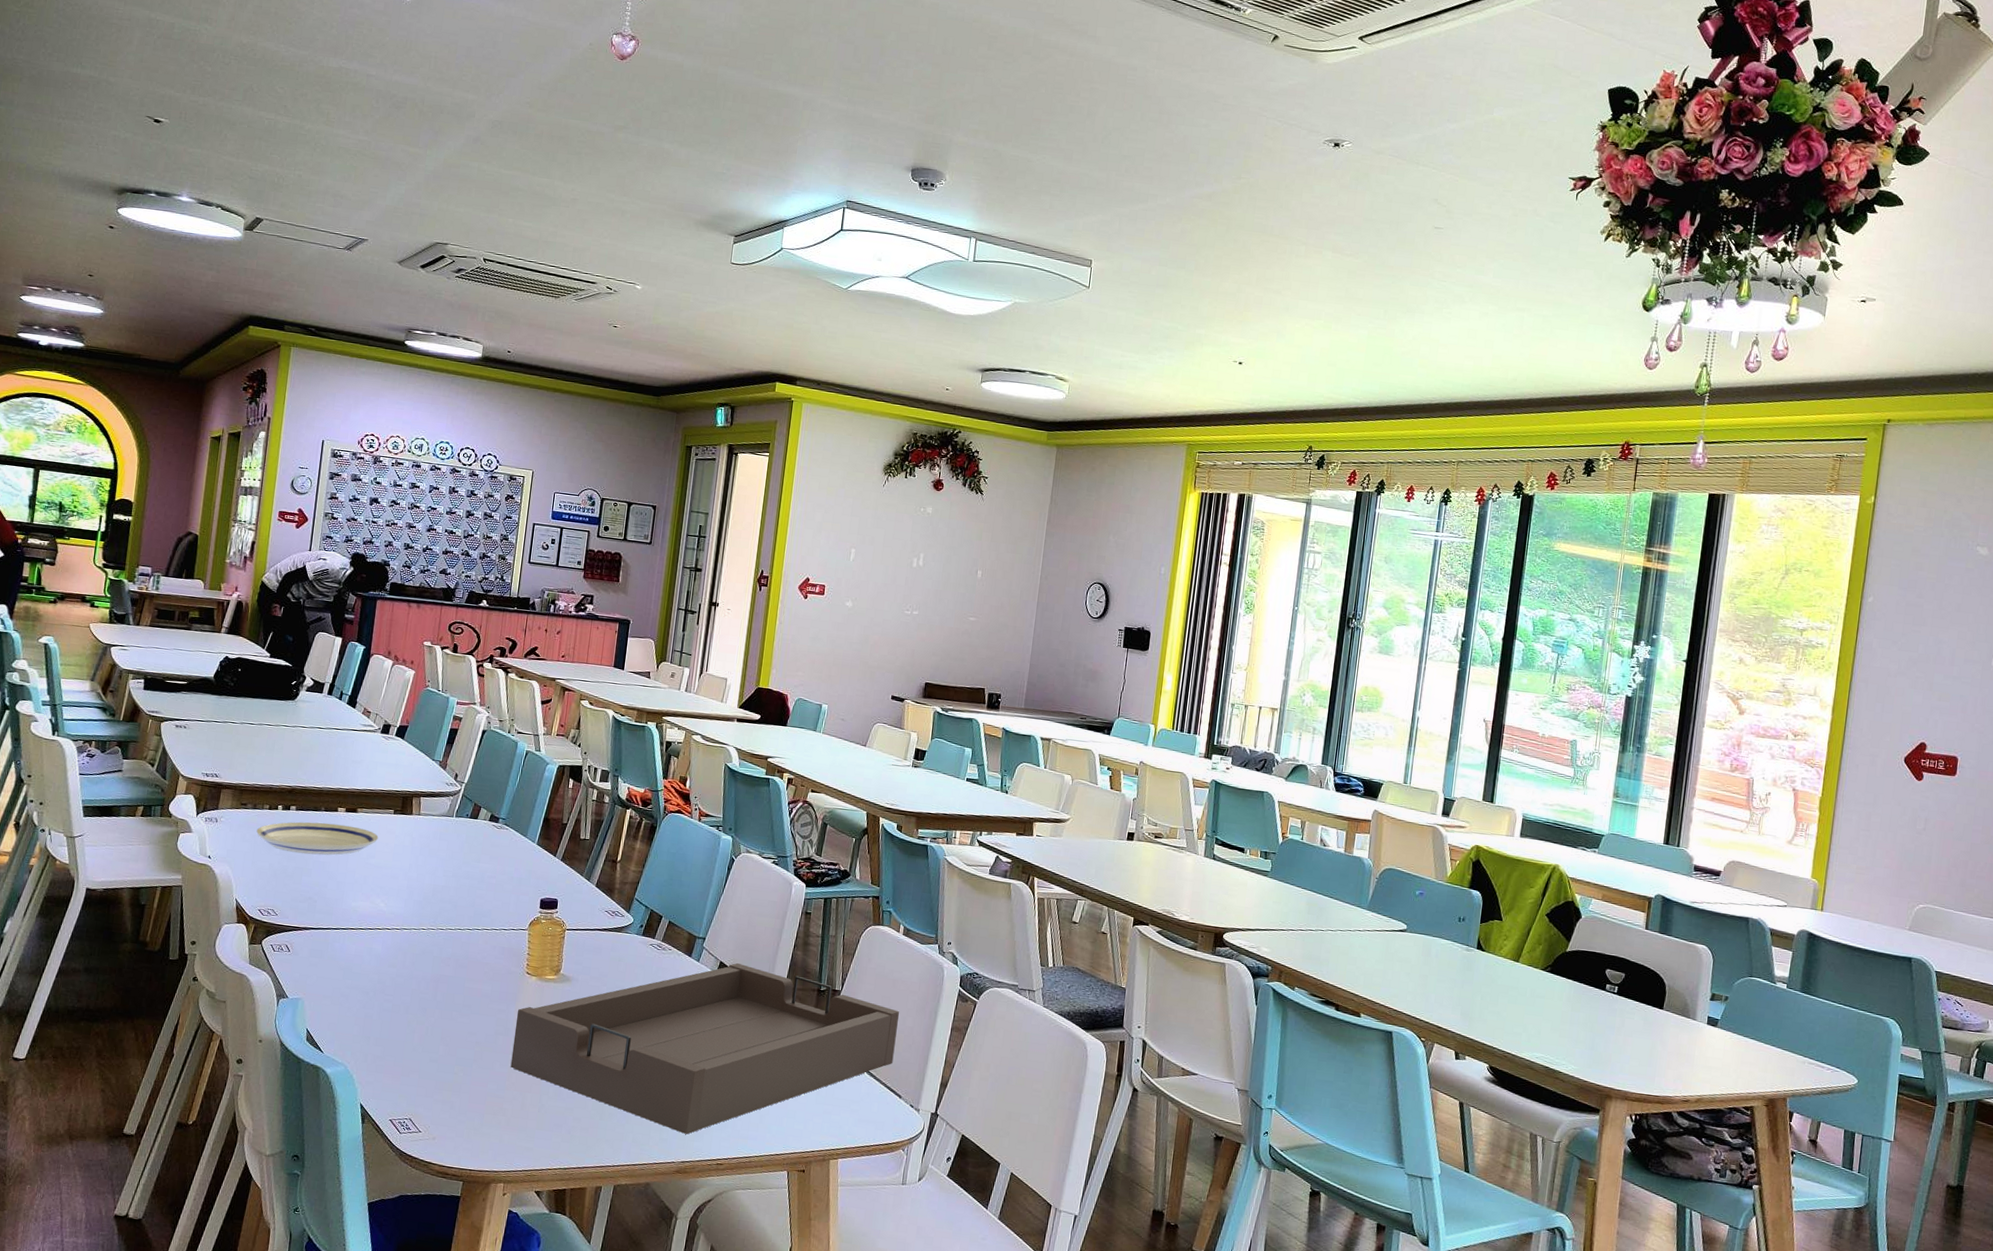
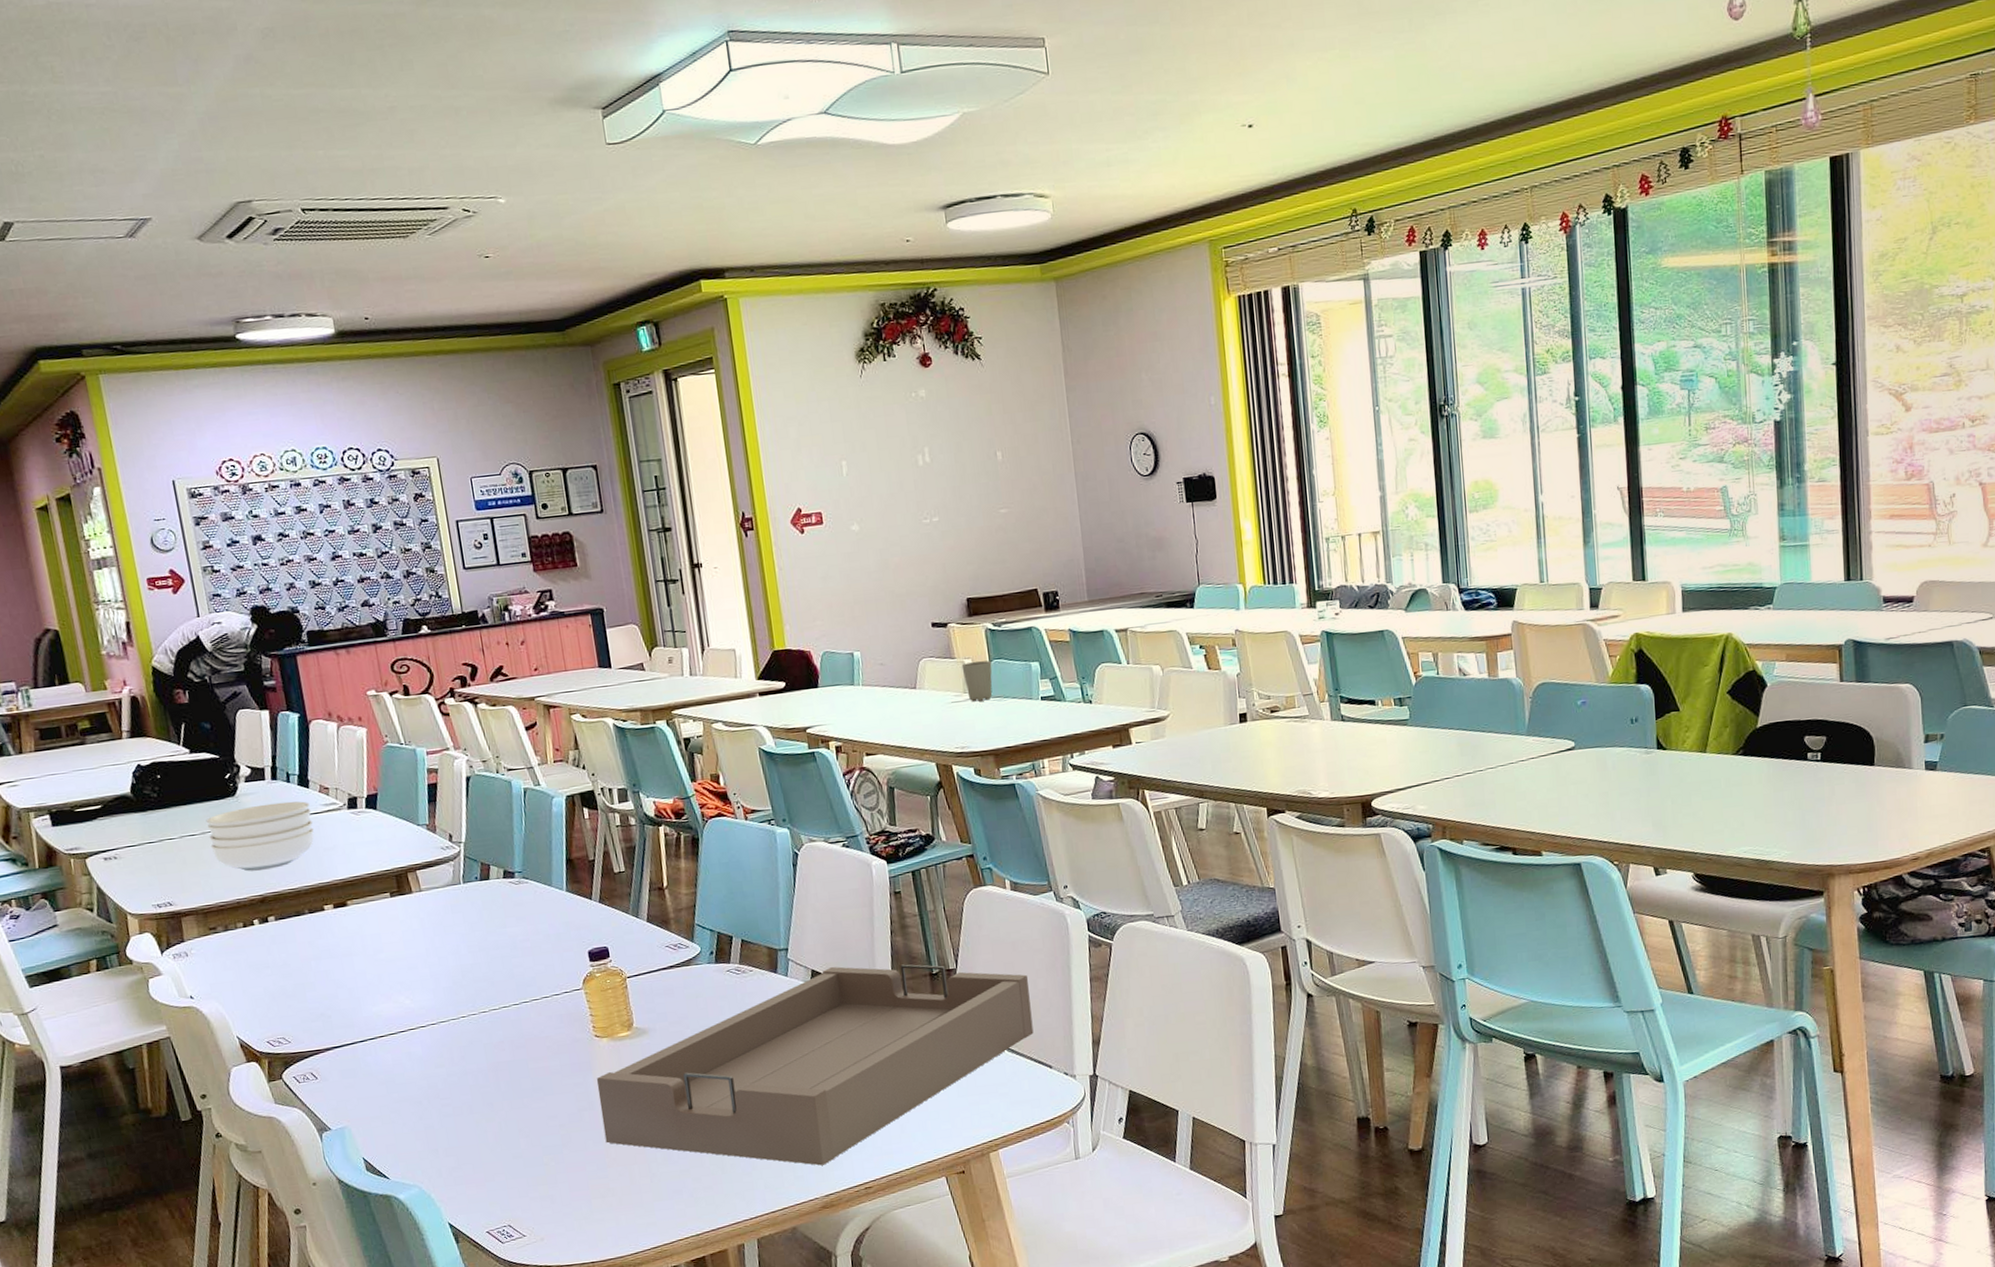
plate: present [256,821,379,856] -> none [236,922,381,970]
bowl: none [263,711,352,767] -> present [206,801,314,872]
cup: none [907,735,933,771] -> present [961,660,993,702]

